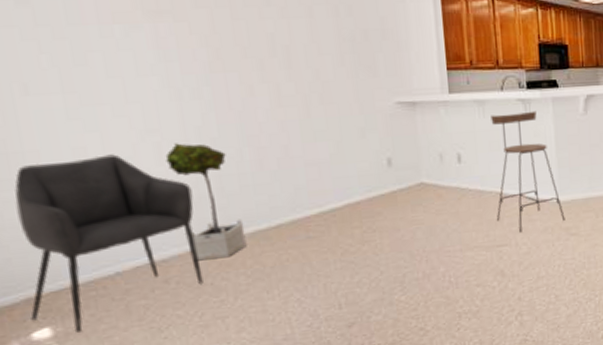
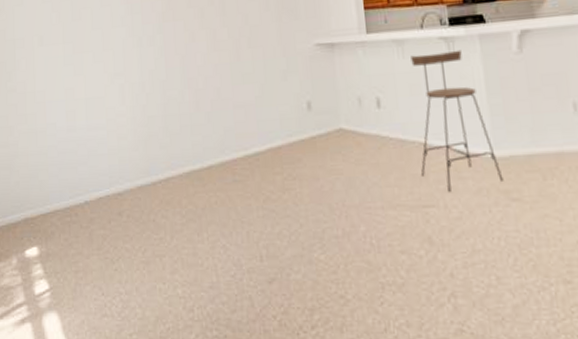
armchair: present [14,154,204,333] -> none [26,94,148,254]
potted tree: present [165,143,247,261] -> none [126,85,183,197]

